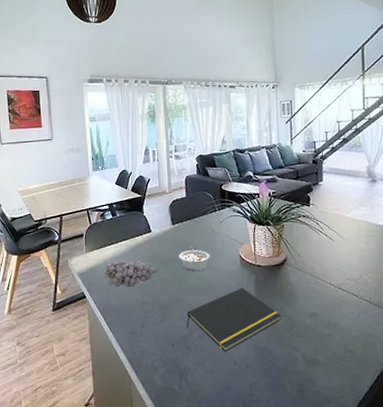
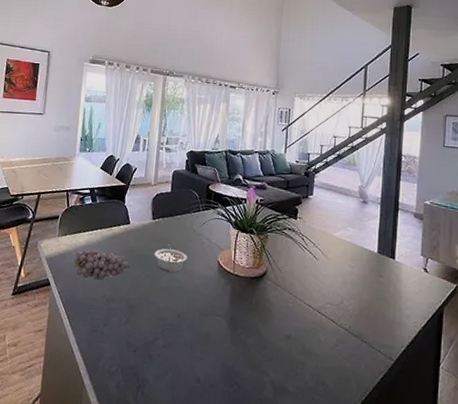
notepad: present [186,288,282,352] -> none [151,297,255,366]

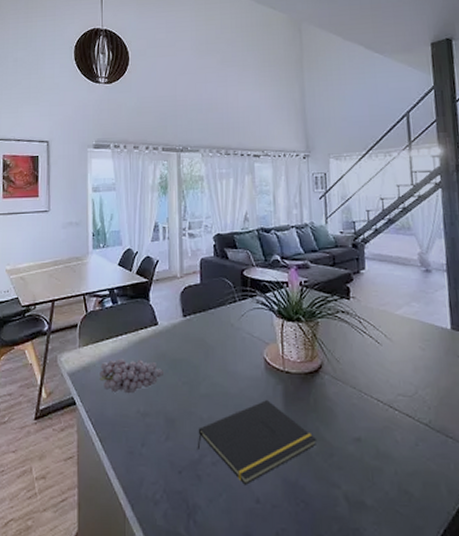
notepad: none [151,297,255,366] -> present [197,400,317,485]
legume: present [154,244,187,273] -> none [189,344,228,376]

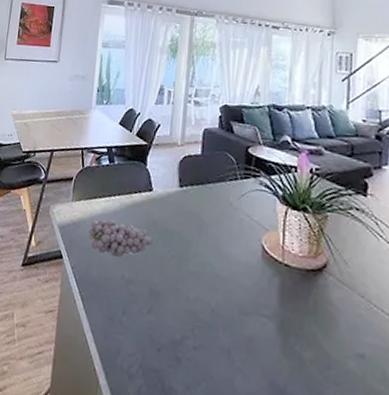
notepad: present [197,400,317,485] -> none [179,290,313,379]

